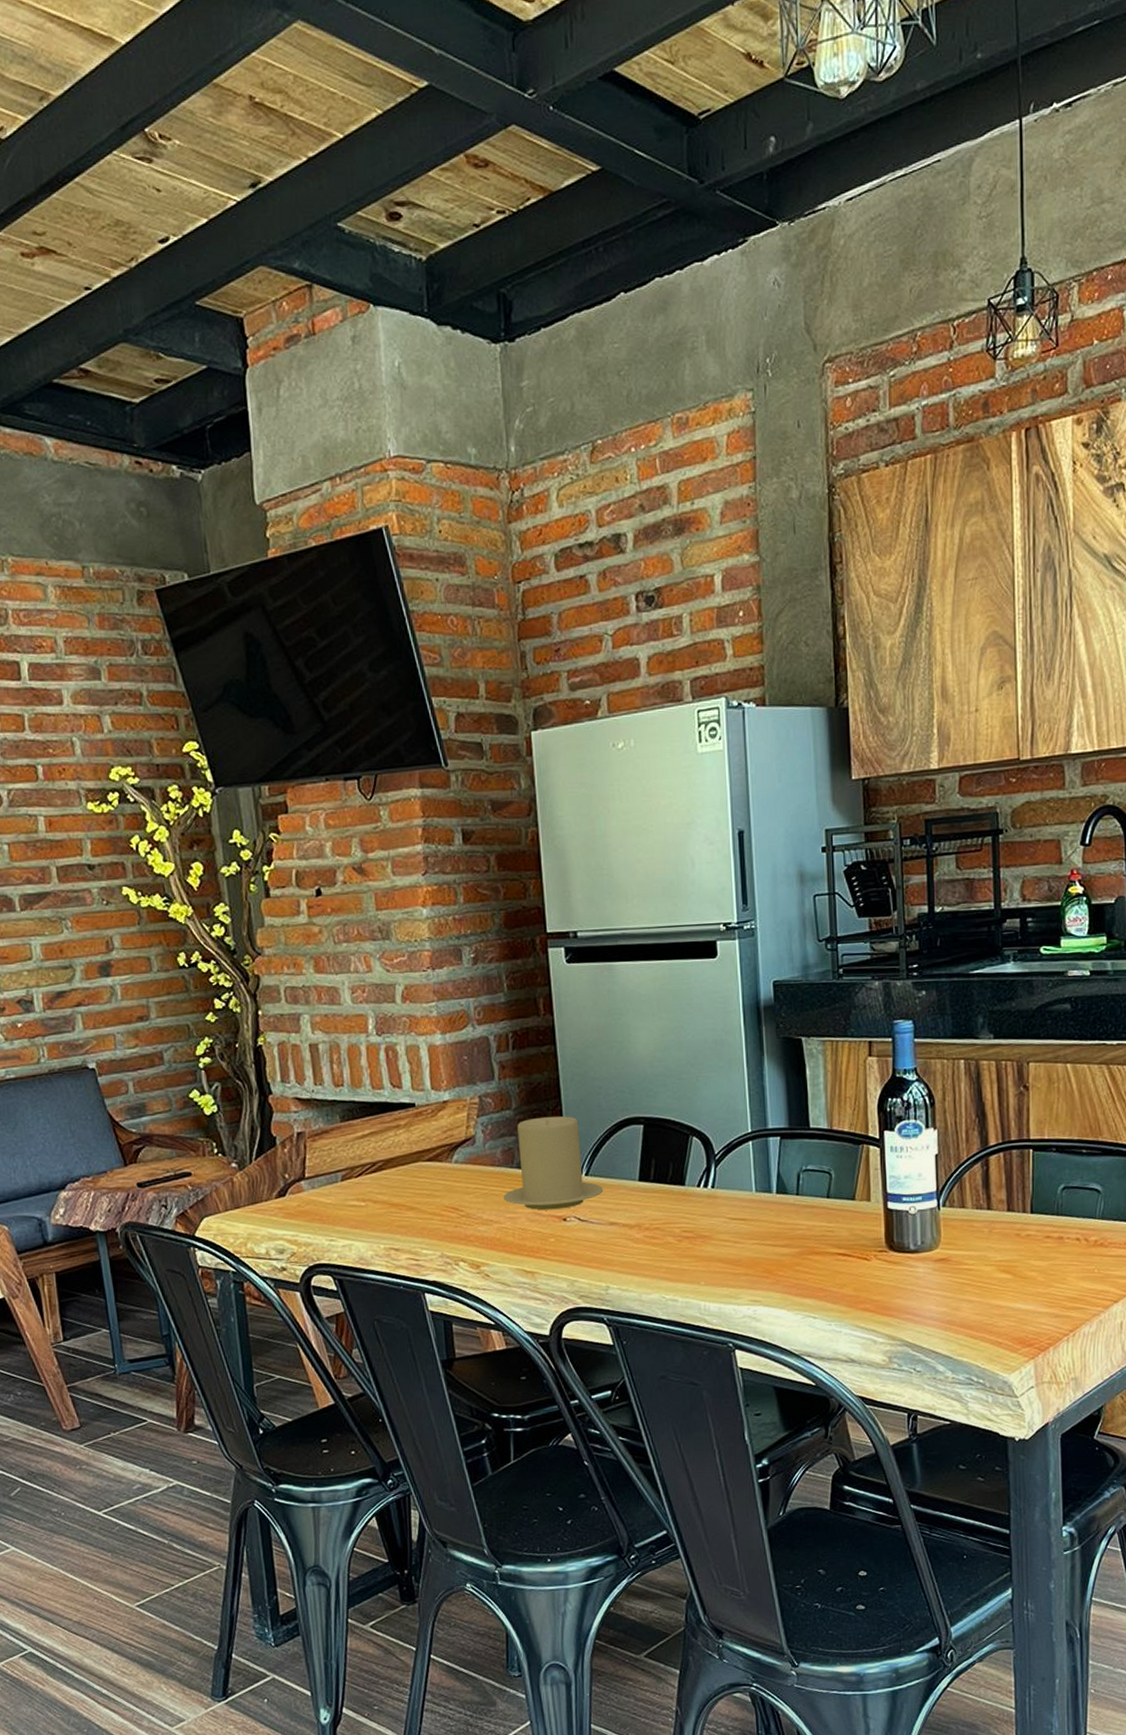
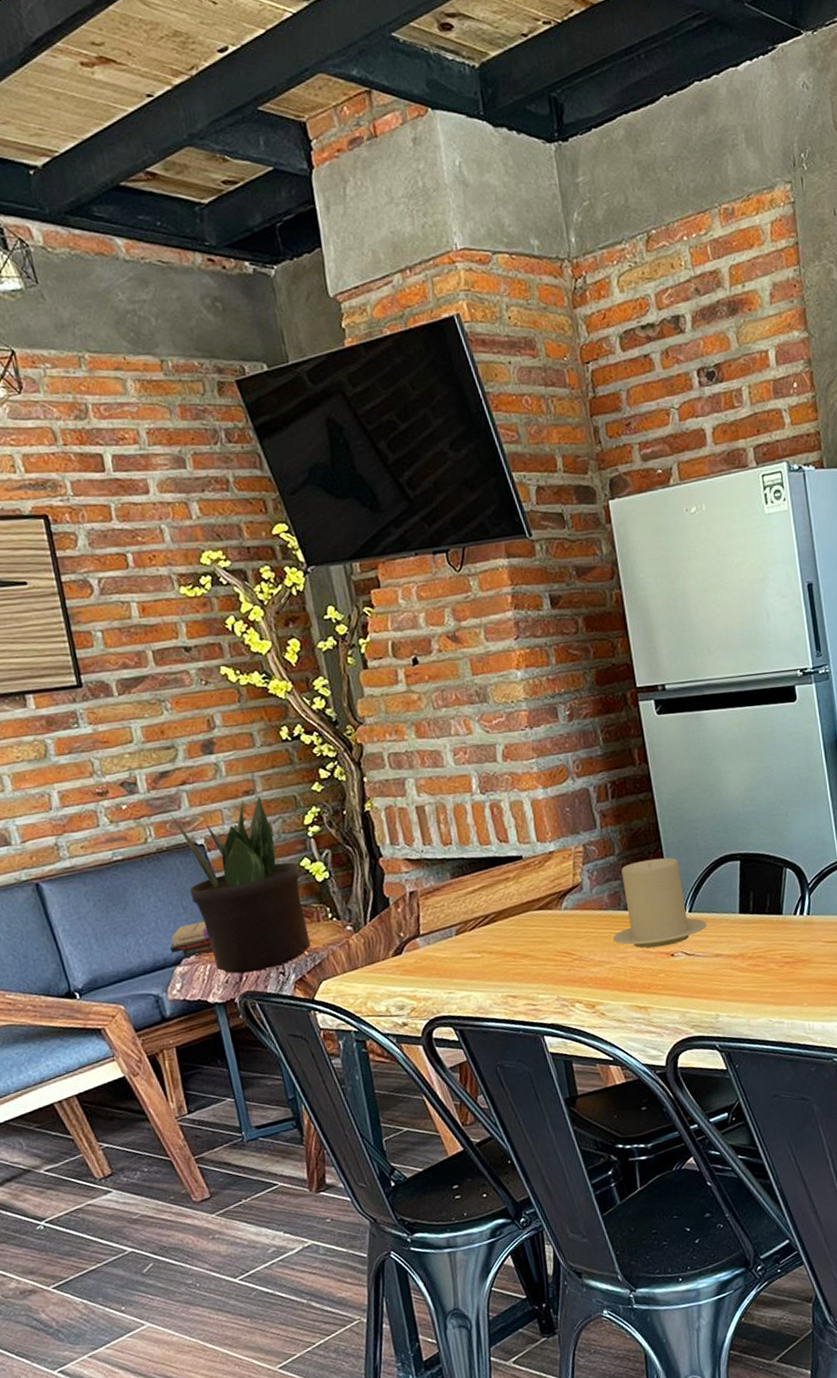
books: none [56,1147,98,1183] -> present [170,921,213,958]
planter: none [63,1023,194,1203] -> present [169,796,311,974]

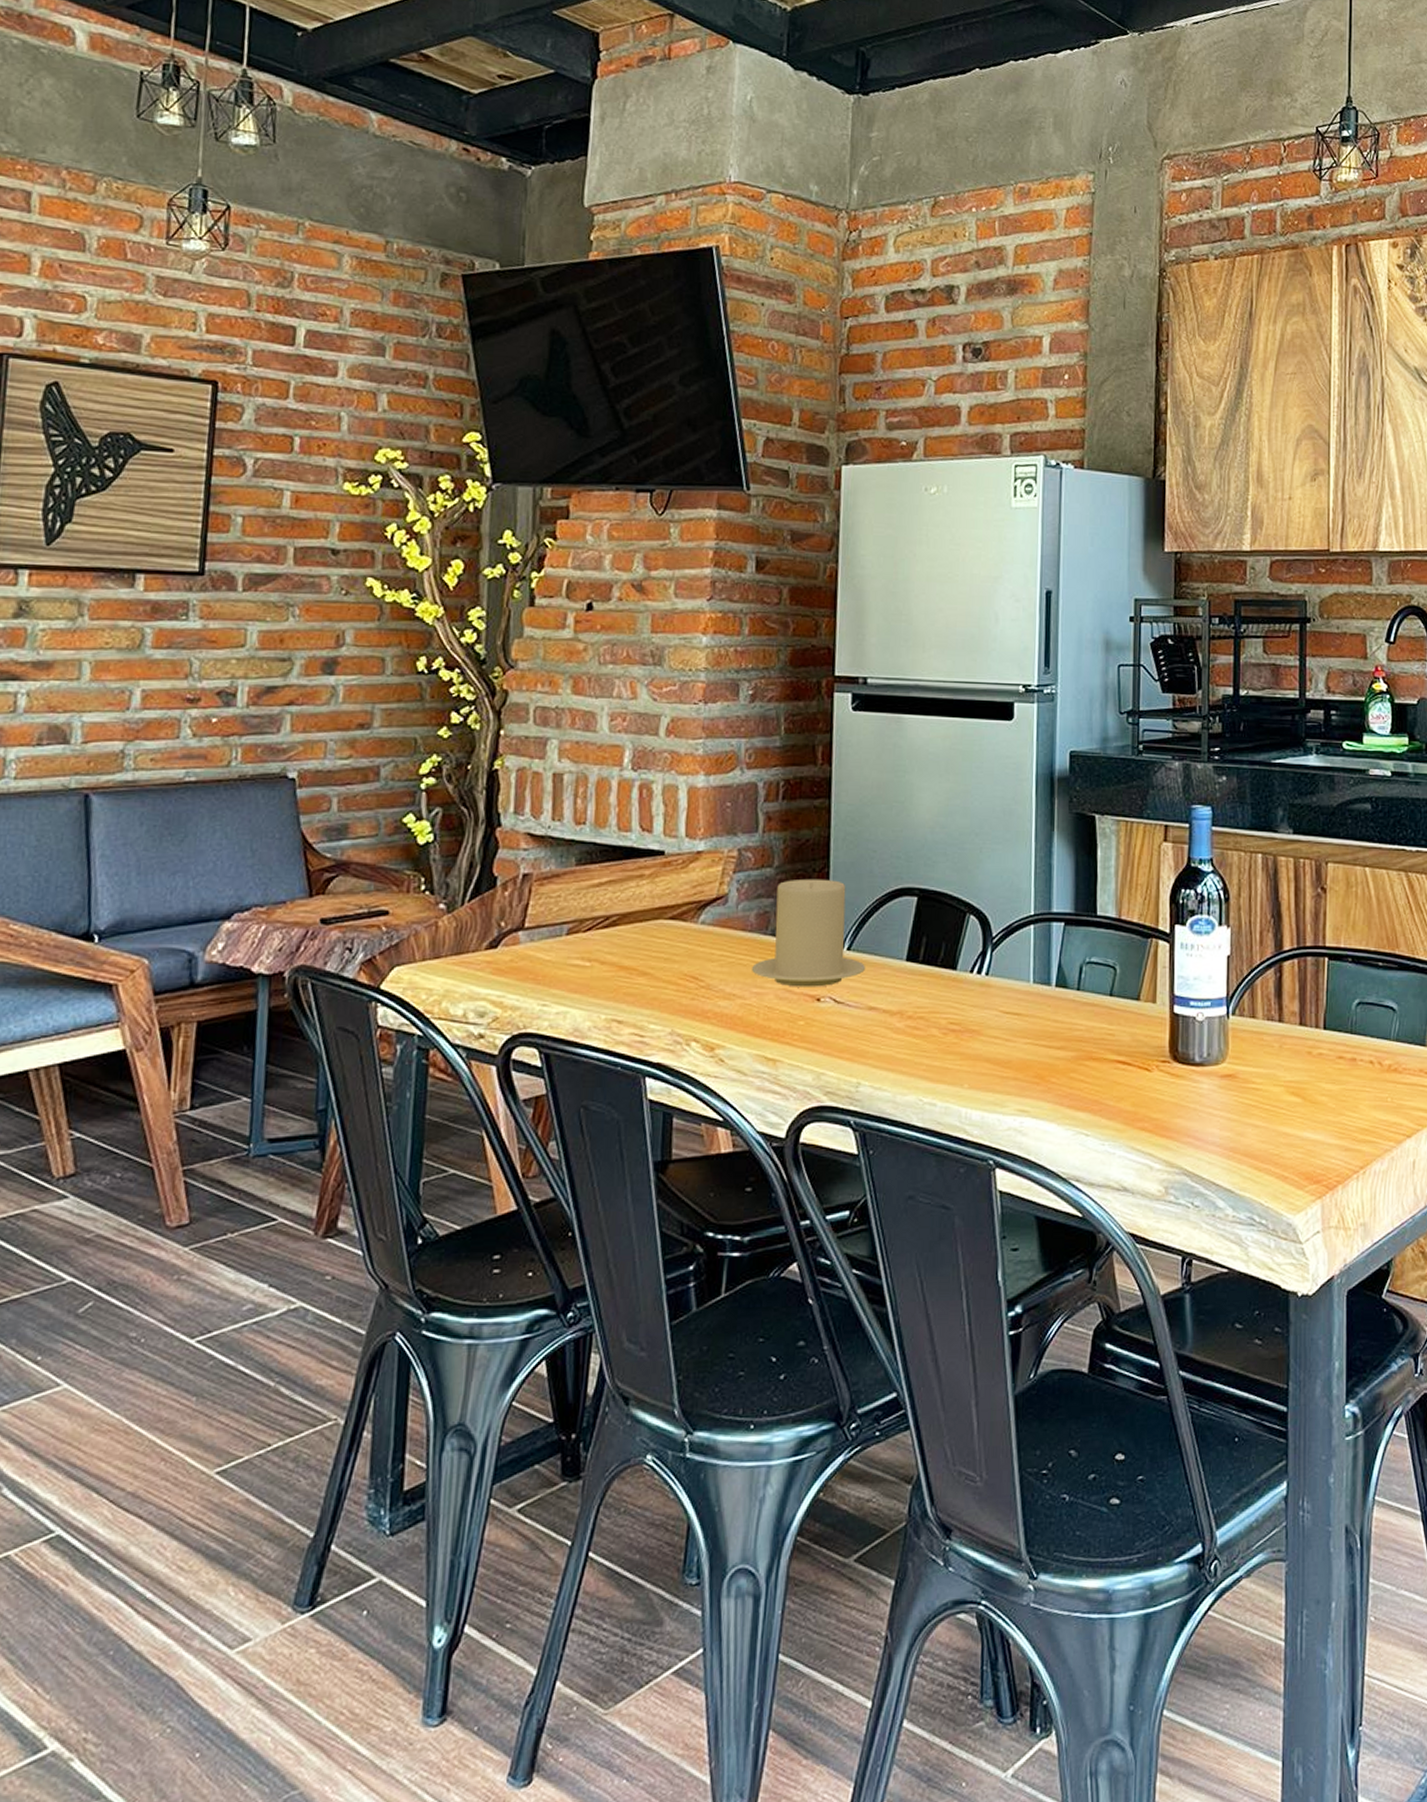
planter: present [169,796,311,974] -> none [264,732,400,942]
books: present [170,921,213,958] -> none [223,870,274,912]

